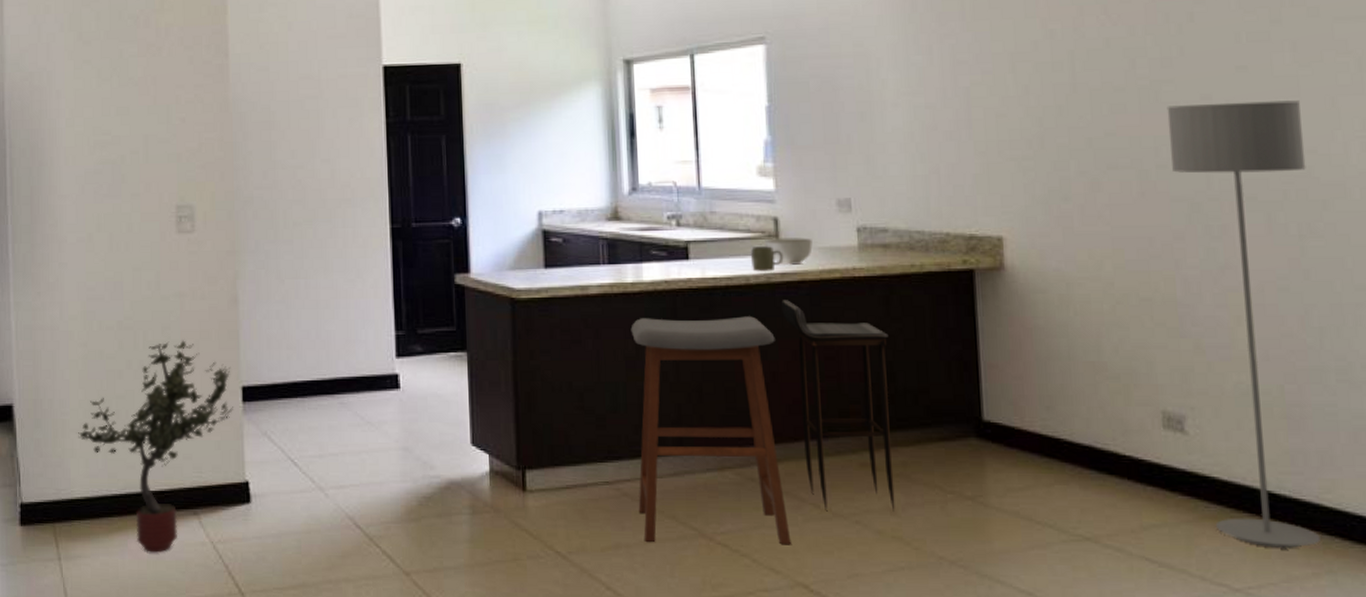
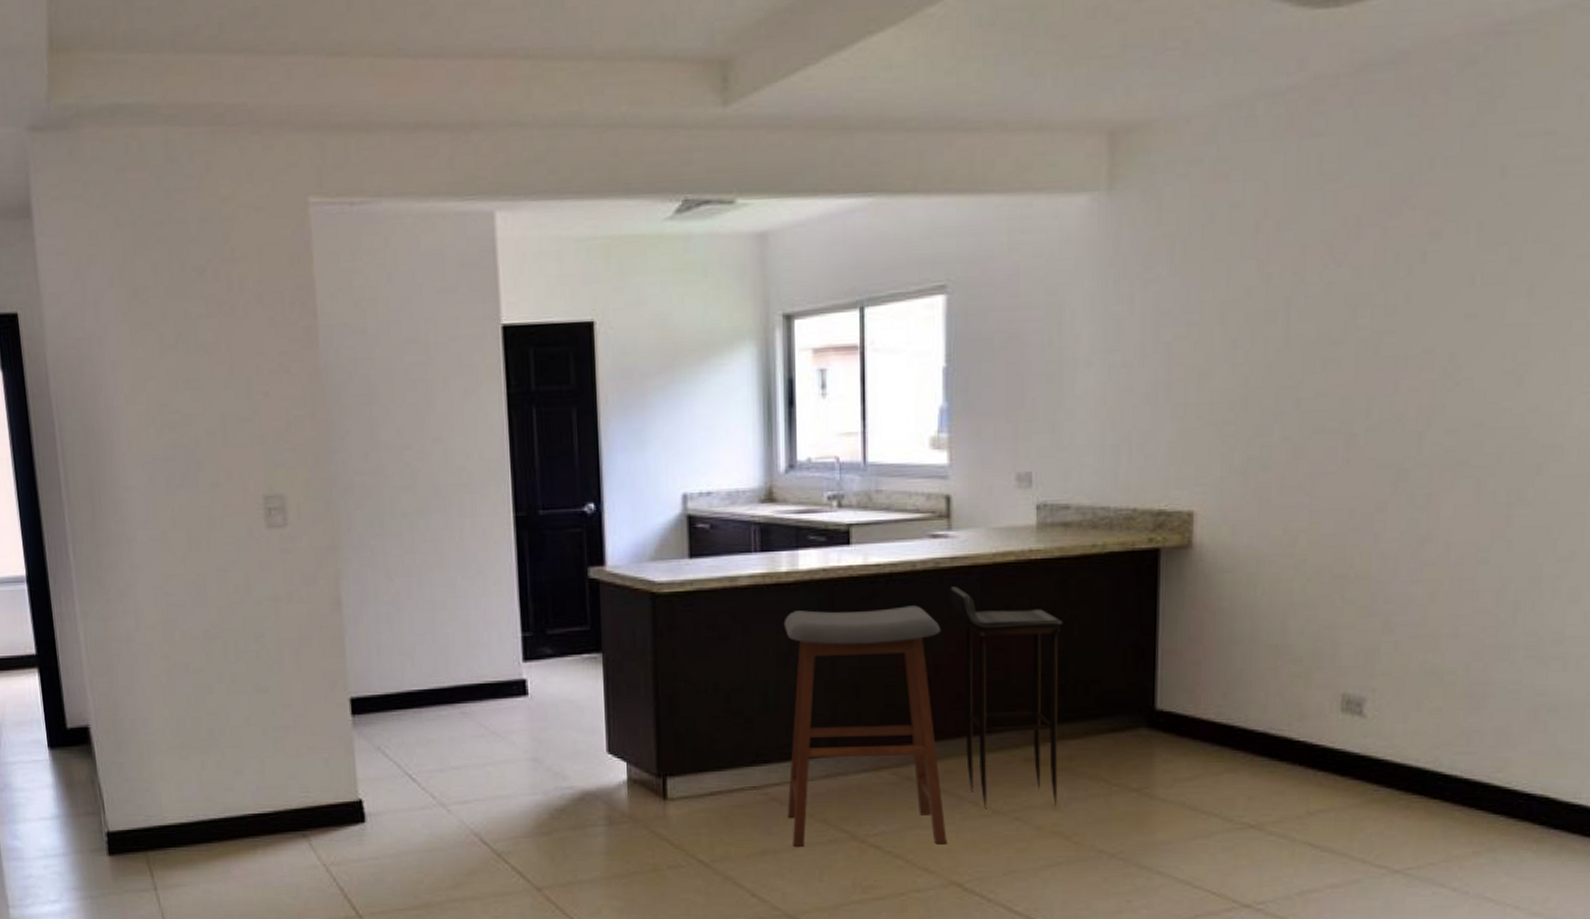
potted tree: present [78,340,233,553] -> none [166,649,342,878]
mug: present [750,246,784,272] -> none [918,528,954,557]
bowl: present [765,238,813,265] -> none [934,517,987,548]
floor lamp: present [1167,100,1320,549] -> none [1382,352,1528,830]

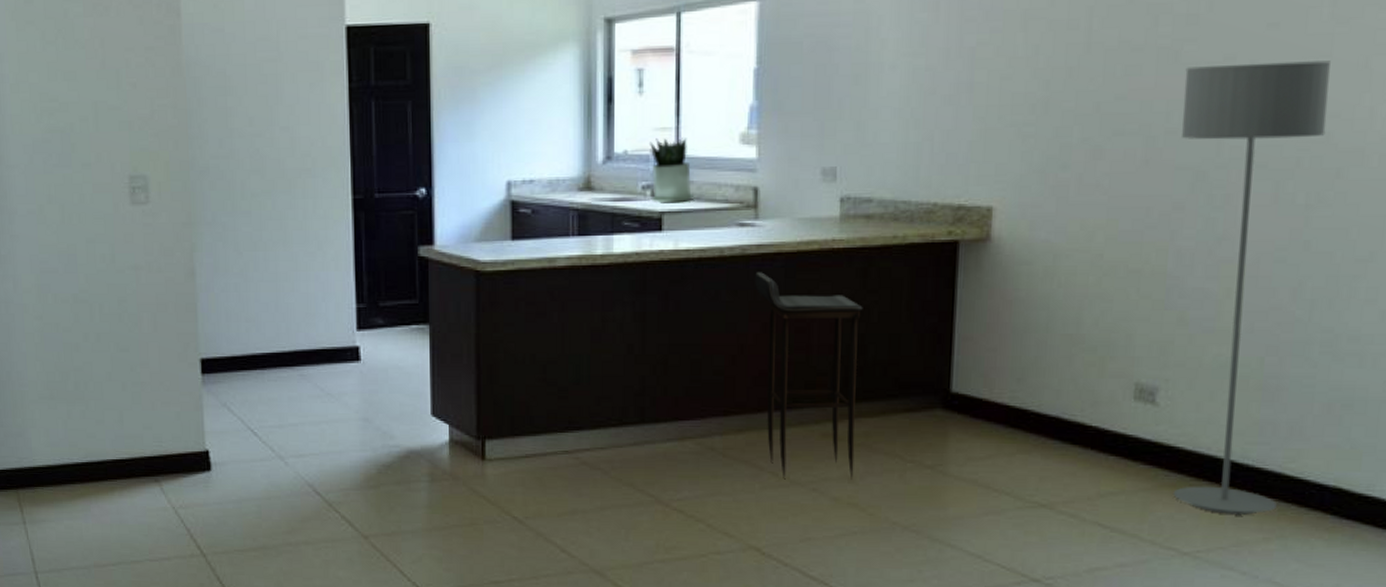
stool: present [783,605,947,846] -> none [596,289,747,511]
planter: none [835,443,884,515] -> present [650,138,695,203]
floor lamp: none [1382,352,1528,830] -> present [1173,60,1330,516]

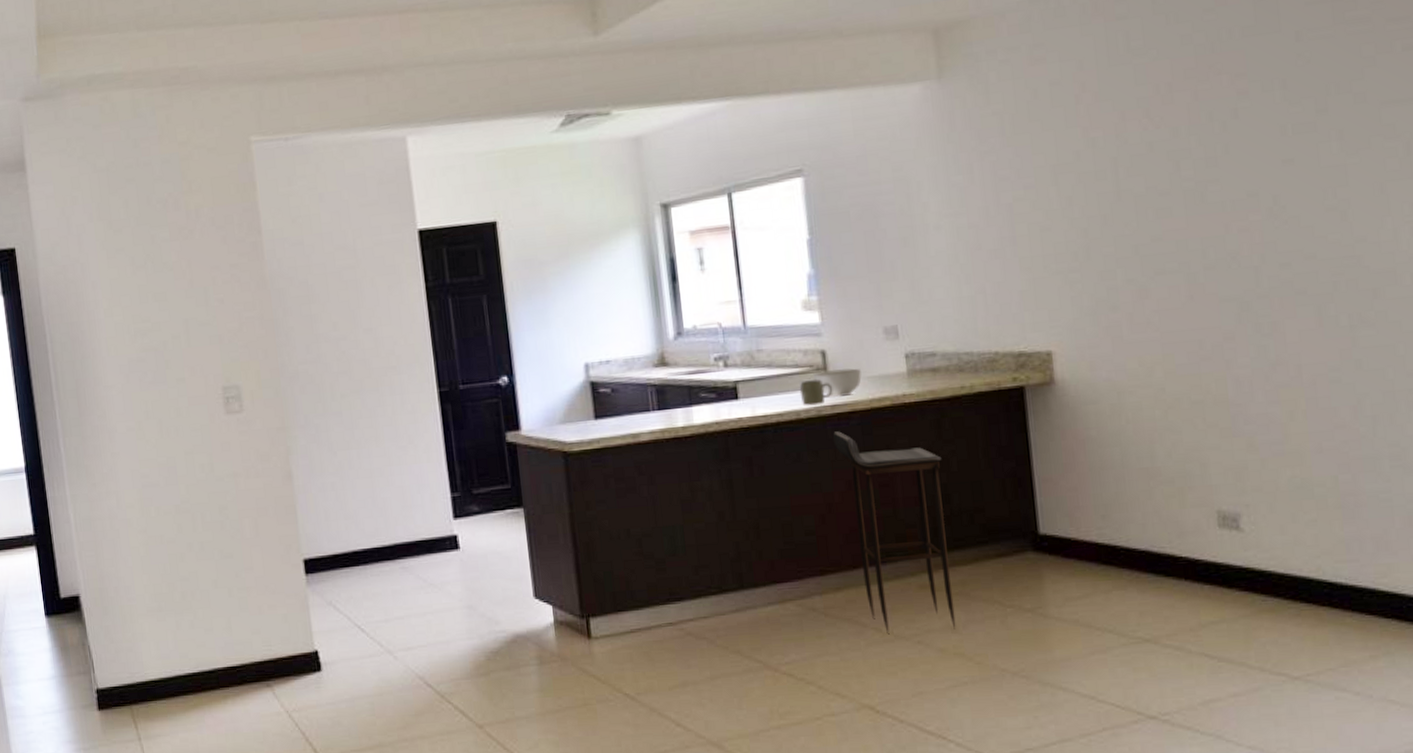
planter: present [650,138,695,203] -> none [717,309,766,373]
mug: none [726,217,761,244] -> present [799,379,833,406]
bowl: none [742,208,792,236] -> present [813,368,862,397]
floor lamp: present [1173,60,1330,516] -> none [1213,189,1377,635]

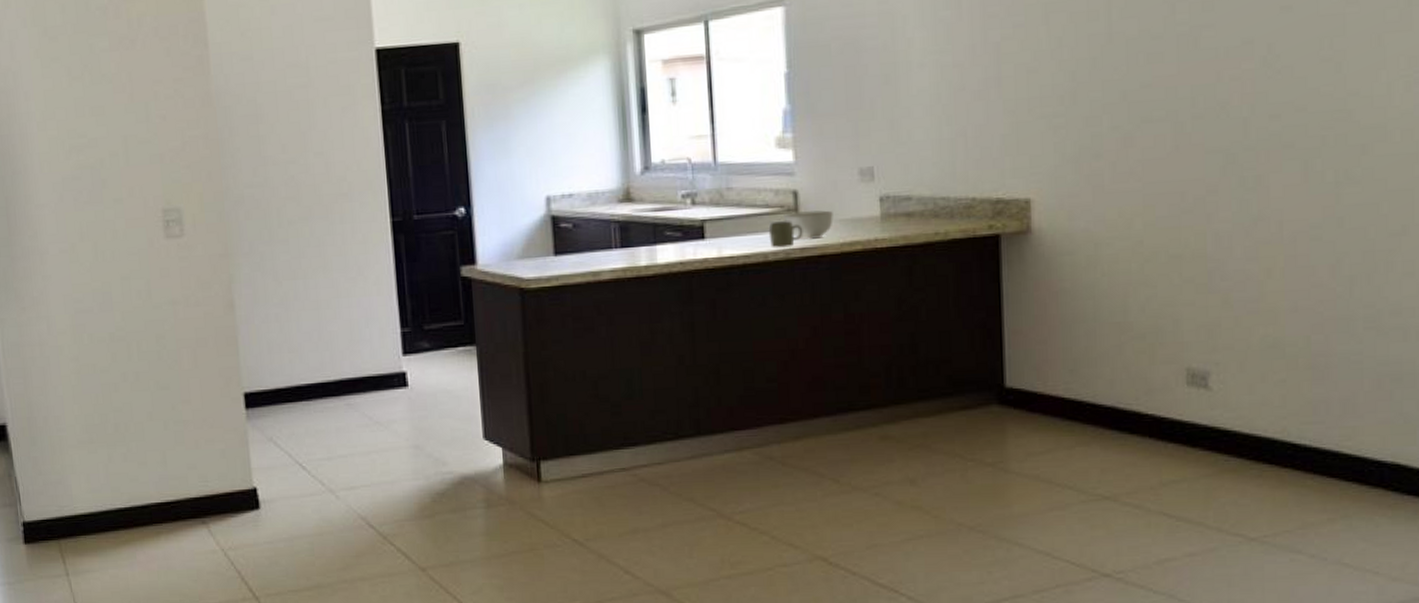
bar stool: present [832,431,956,633] -> none [800,275,915,484]

